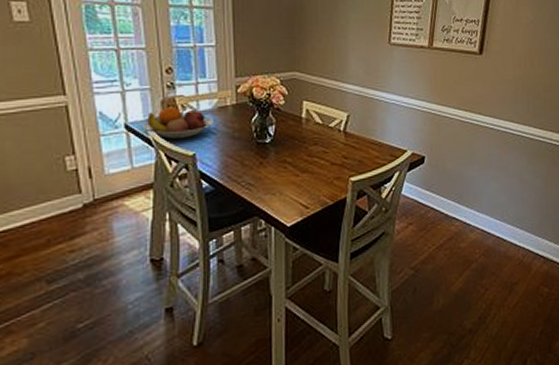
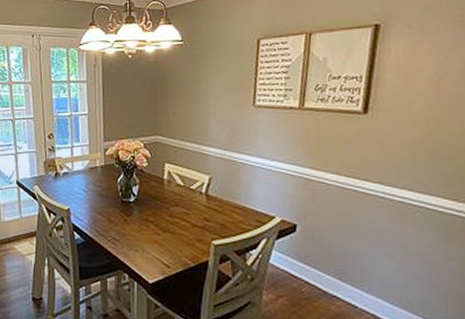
fruit bowl: present [144,108,213,139] -> none [30,168,85,194]

